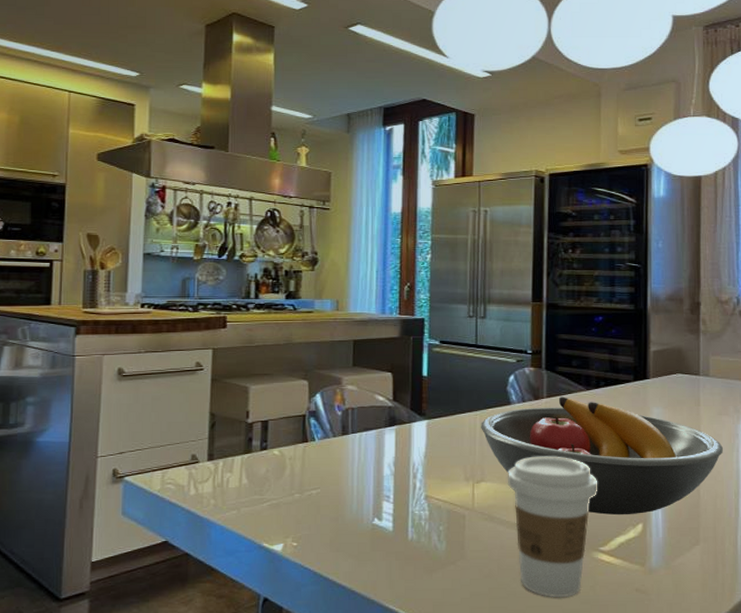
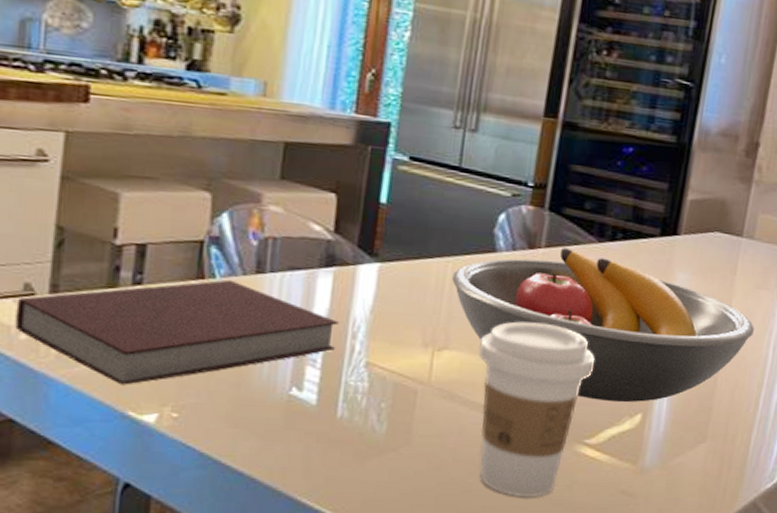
notebook: none [187,441,403,524] -> present [15,279,339,385]

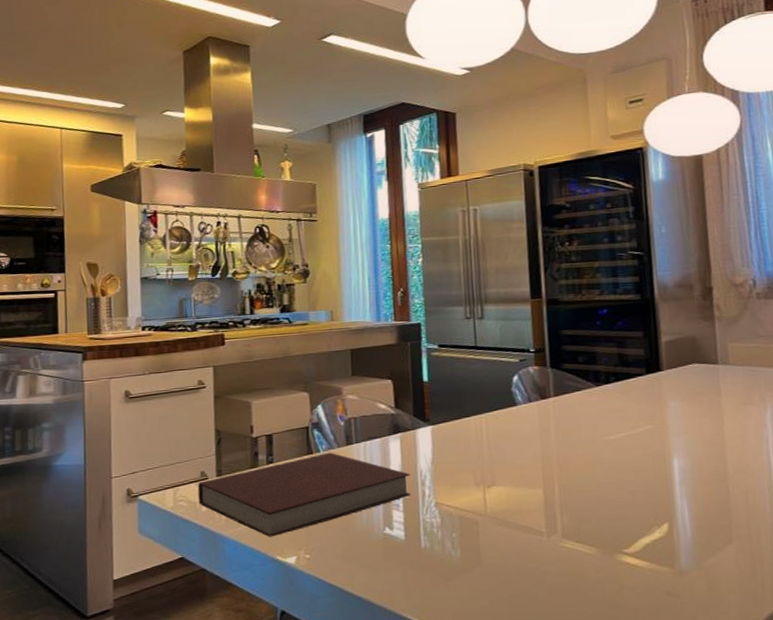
fruit bowl: present [452,247,754,402] -> none [487,394,751,515]
coffee cup: present [477,322,595,497] -> none [518,456,616,603]

